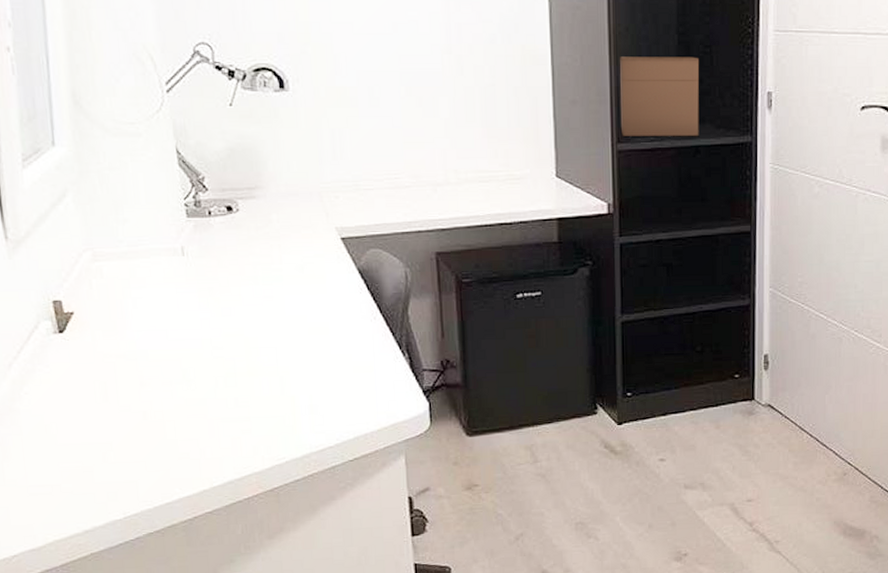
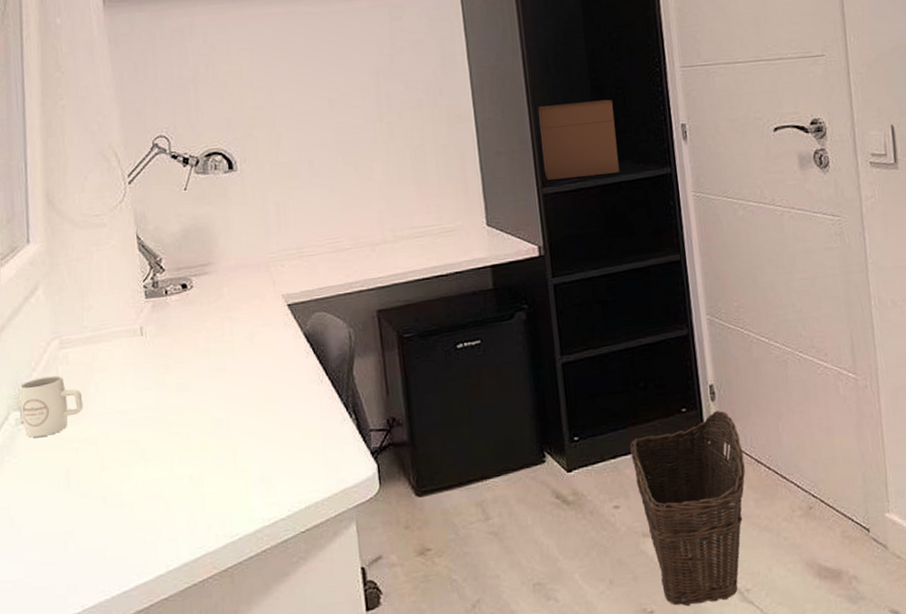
mug: none [49,288,120,349] -> present [19,375,83,438]
wicker basket: none [681,378,788,551] -> present [630,410,746,606]

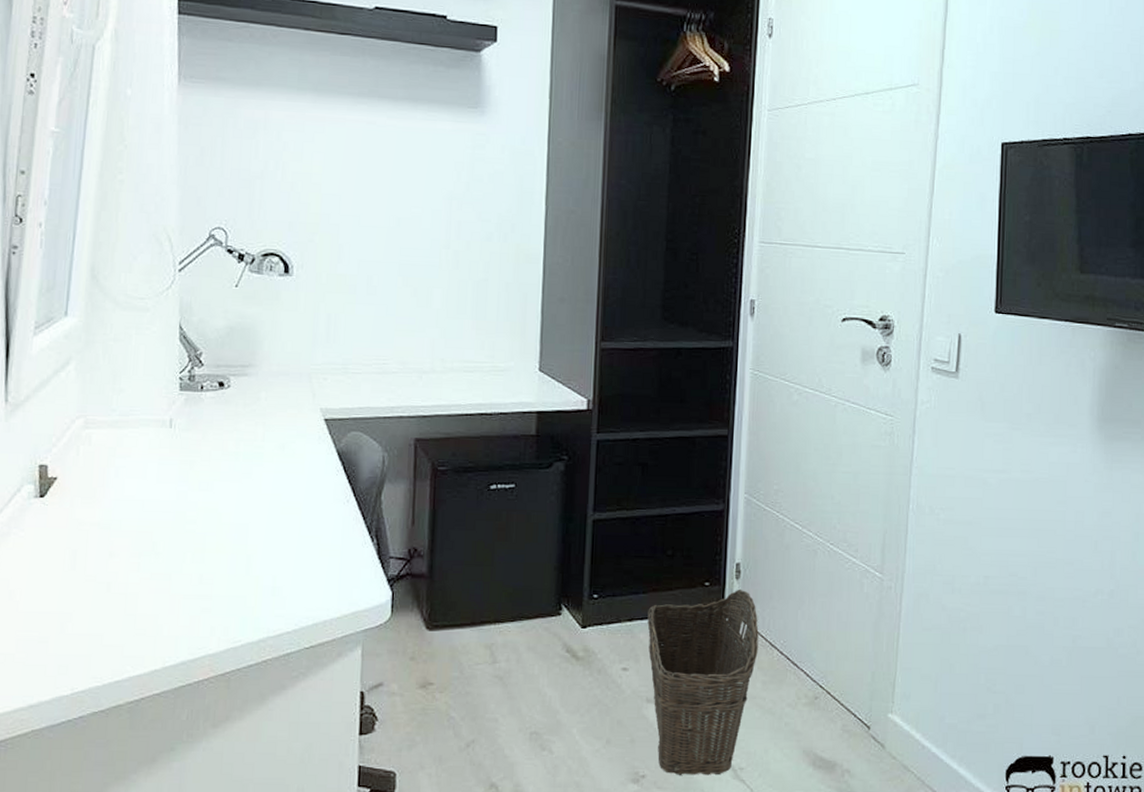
mug: present [19,375,83,438] -> none [34,454,101,514]
decorative box: present [538,99,620,180] -> none [605,259,685,338]

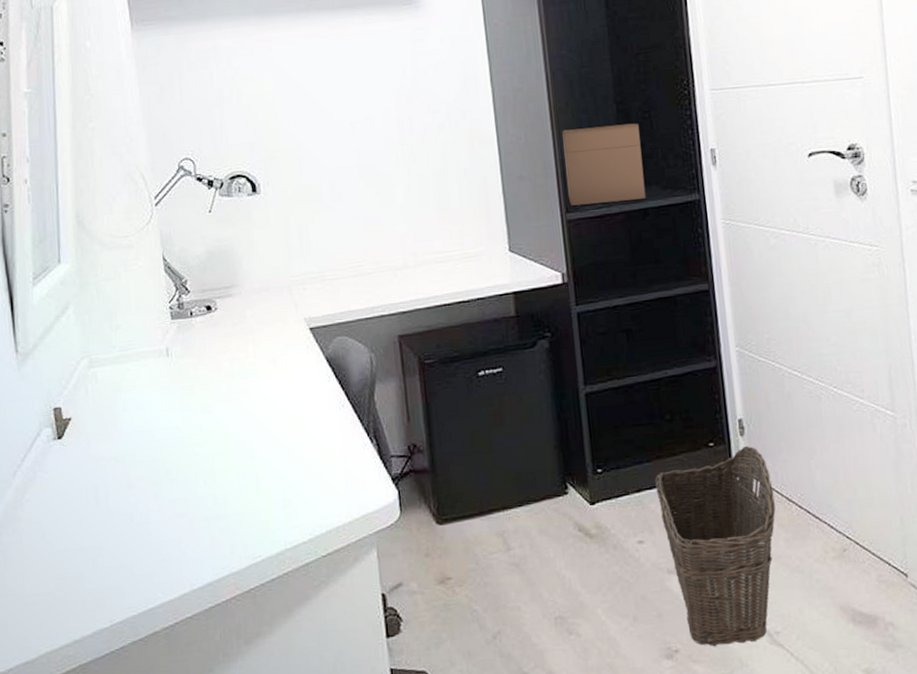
decorative box: none [605,259,685,338] -> present [562,123,647,206]

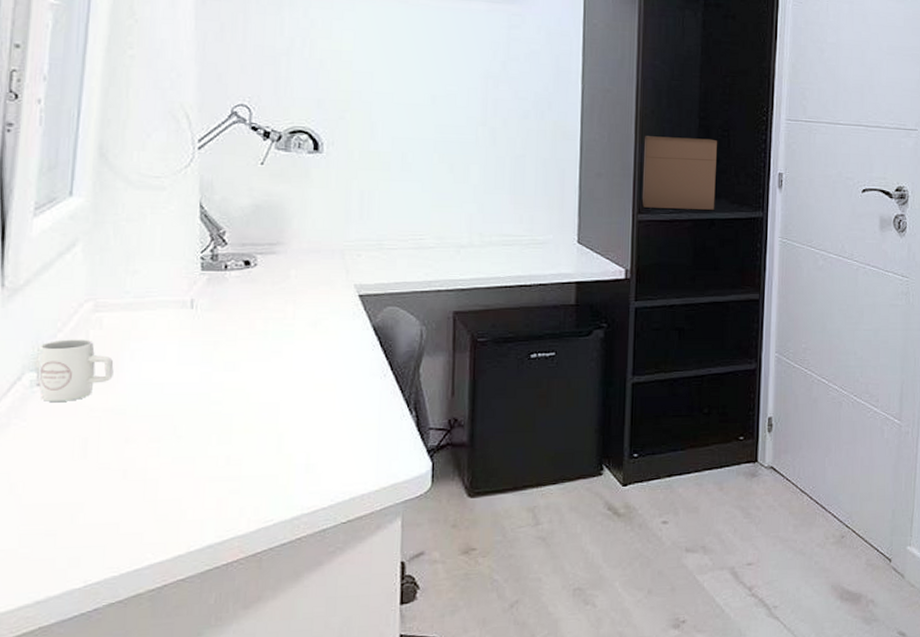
mug: none [50,394,112,454] -> present [37,339,114,402]
wicker basket: present [655,445,776,646] -> none [686,441,790,618]

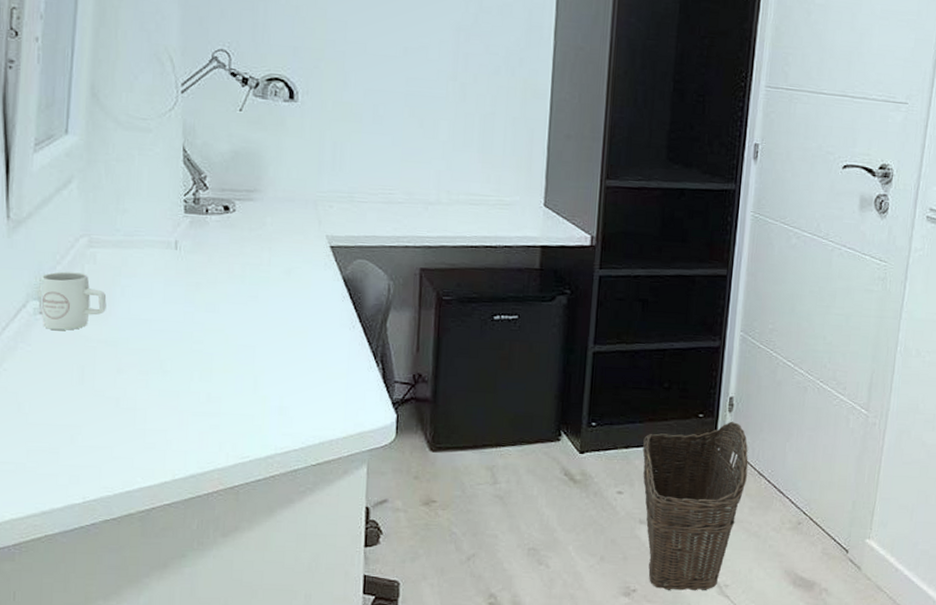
decorative box: present [642,136,717,210] -> none [610,98,691,179]
wicker basket: none [686,441,790,618] -> present [642,421,748,591]

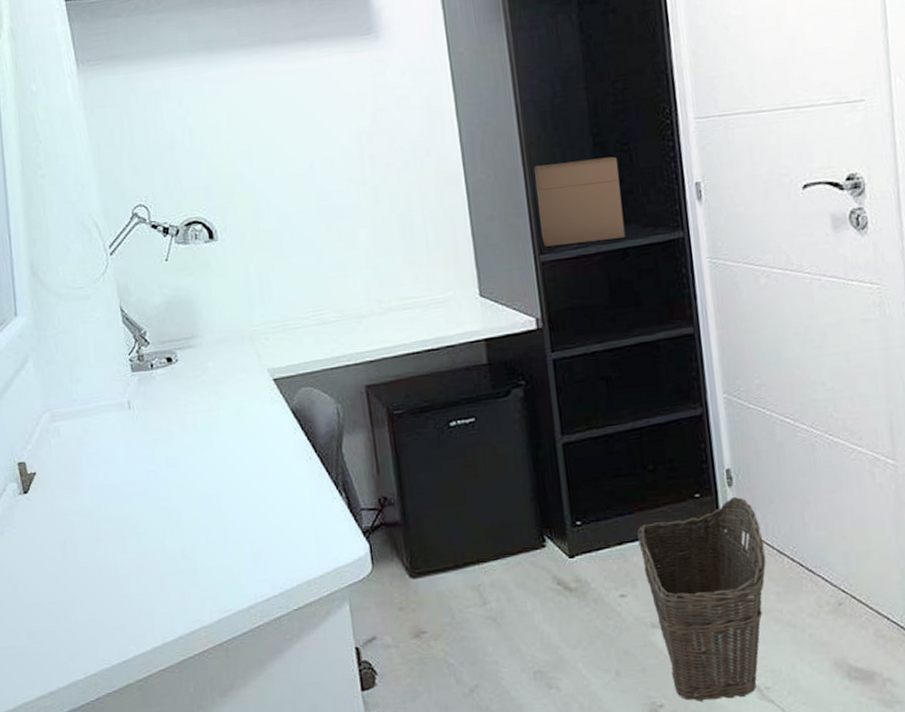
mug: present [40,271,107,331] -> none [14,448,77,509]
decorative box: none [610,98,691,179] -> present [534,156,626,247]

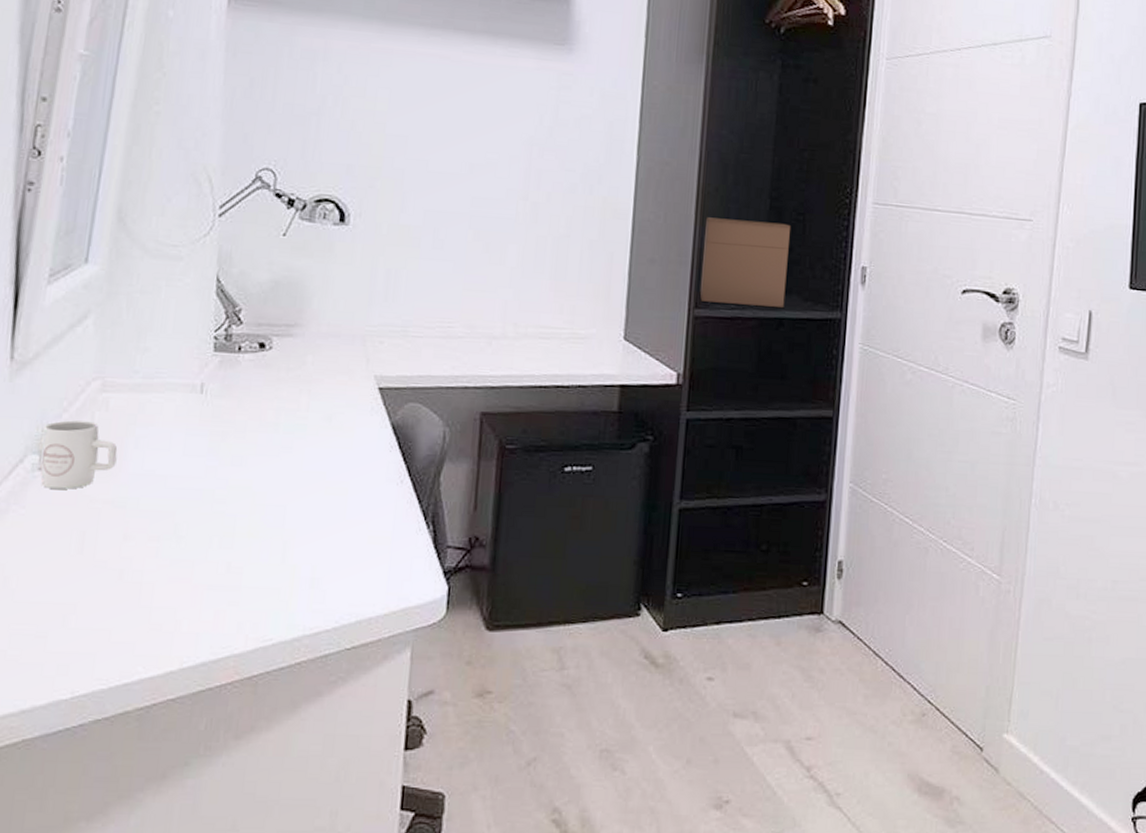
mug: none [14,448,77,509] -> present [39,420,118,489]
wicker basket: present [637,496,766,701] -> none [737,589,862,802]

